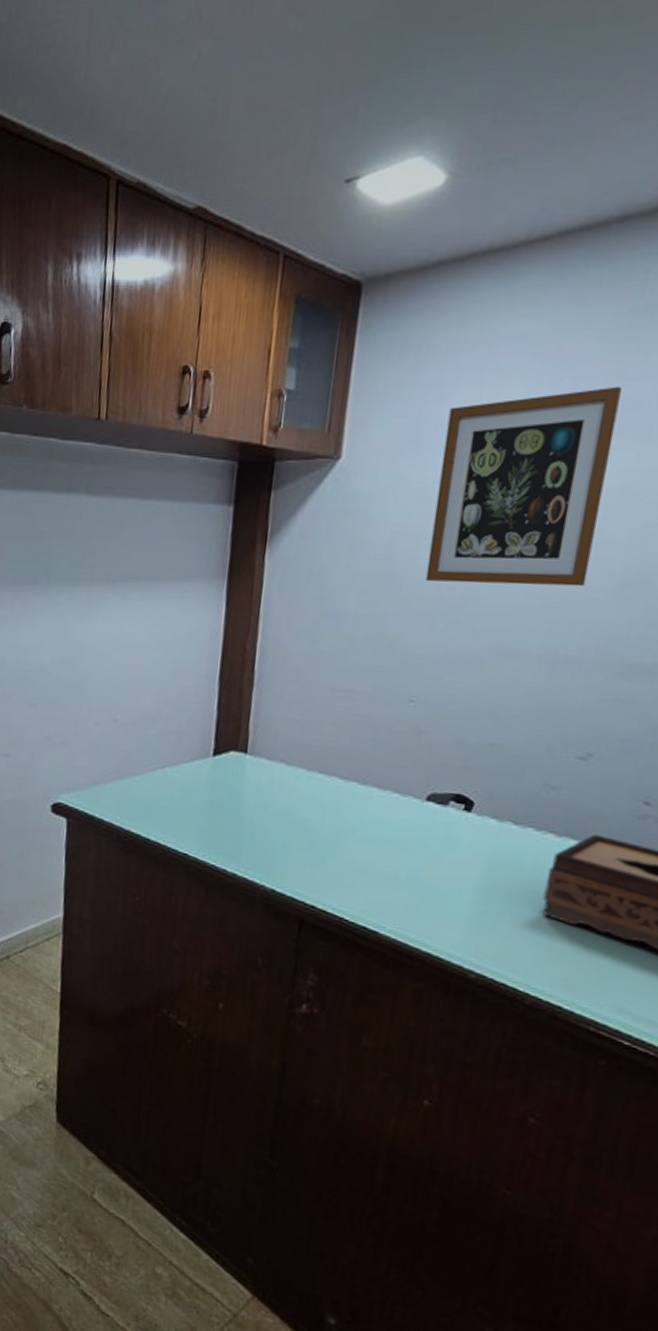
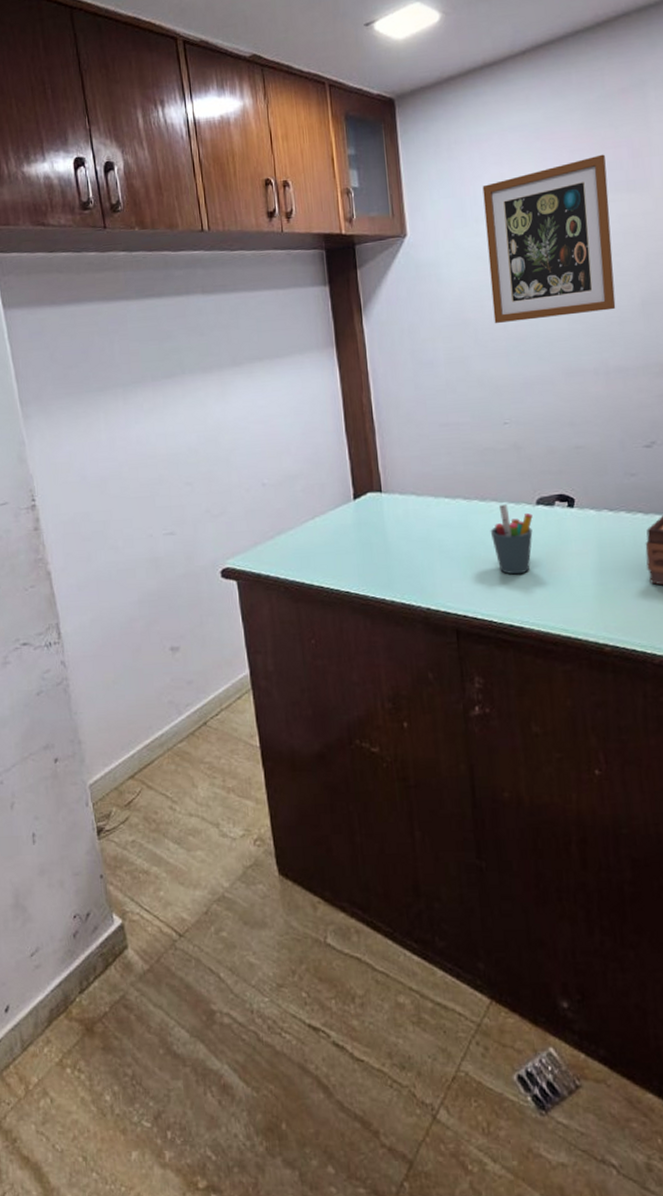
pen holder: none [363,793,419,874] -> present [490,505,533,575]

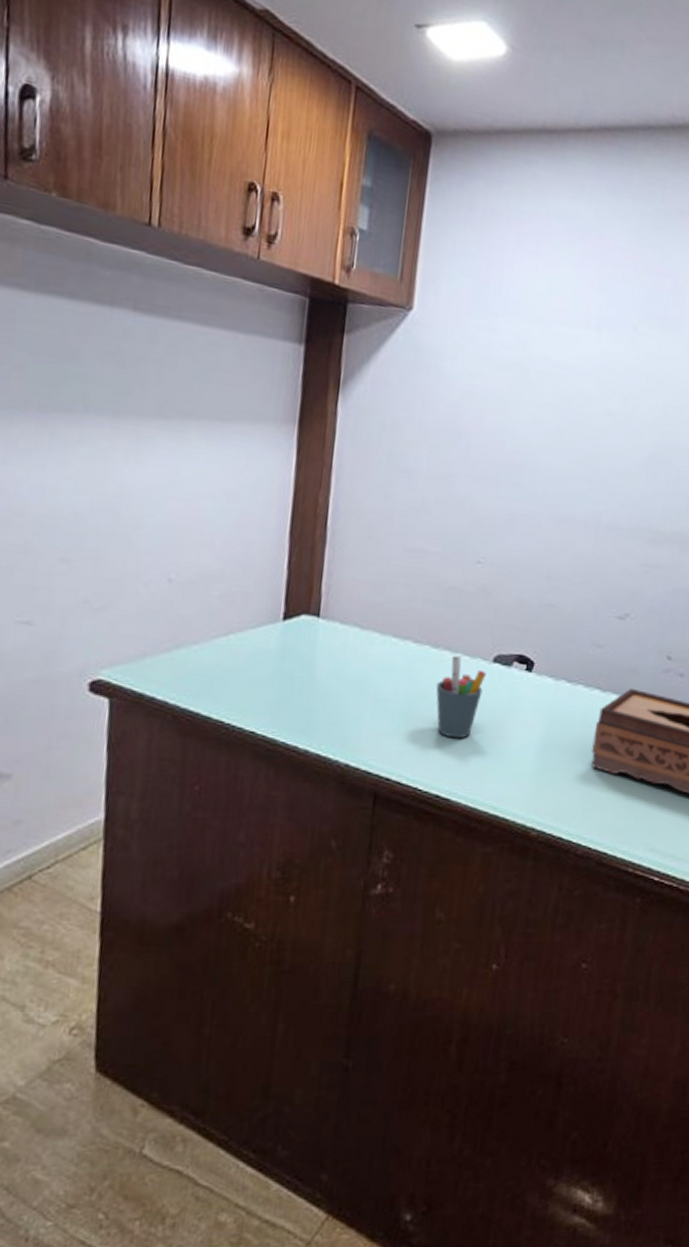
wall art: present [482,154,616,324] -> none [491,274,648,459]

